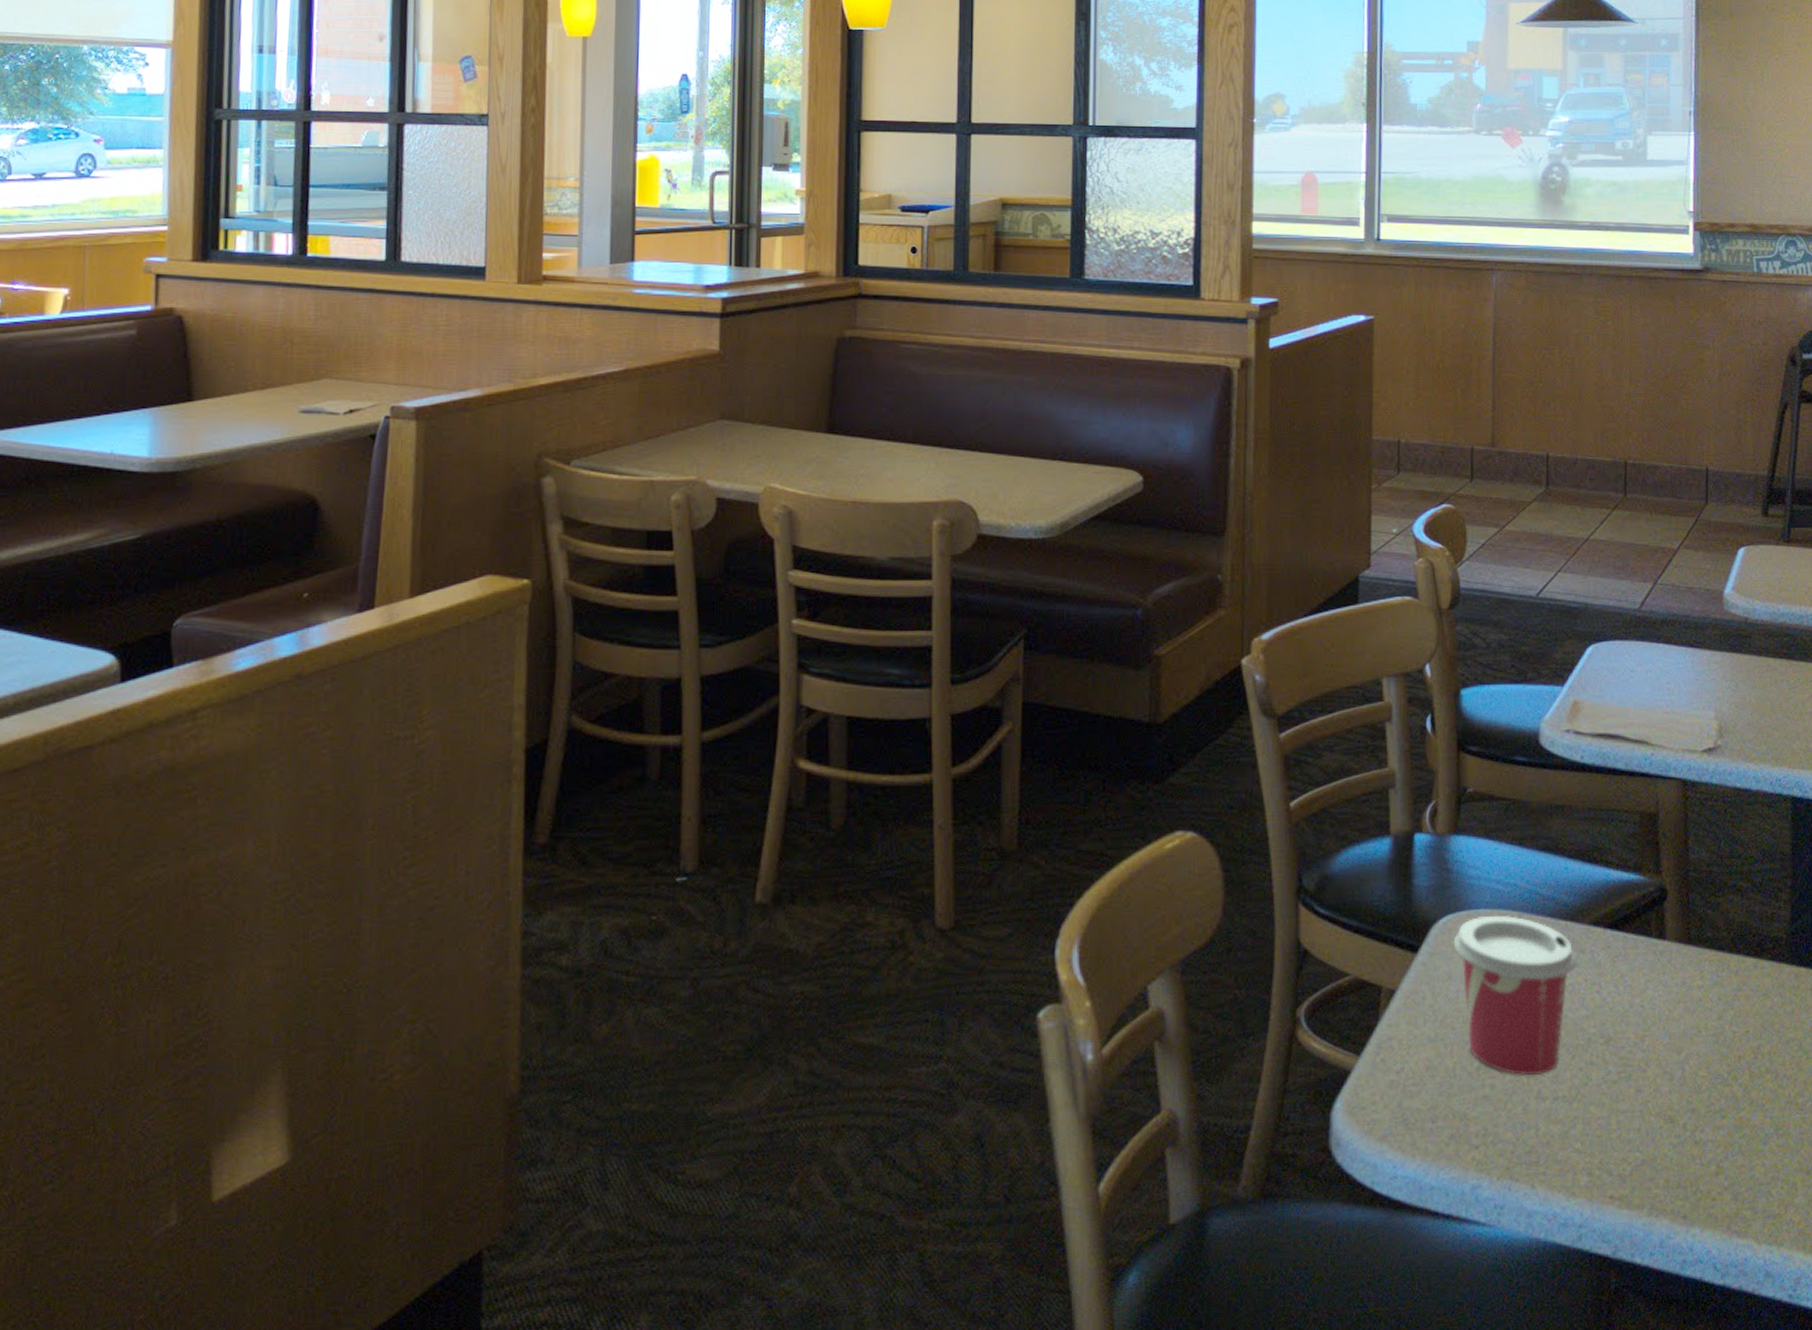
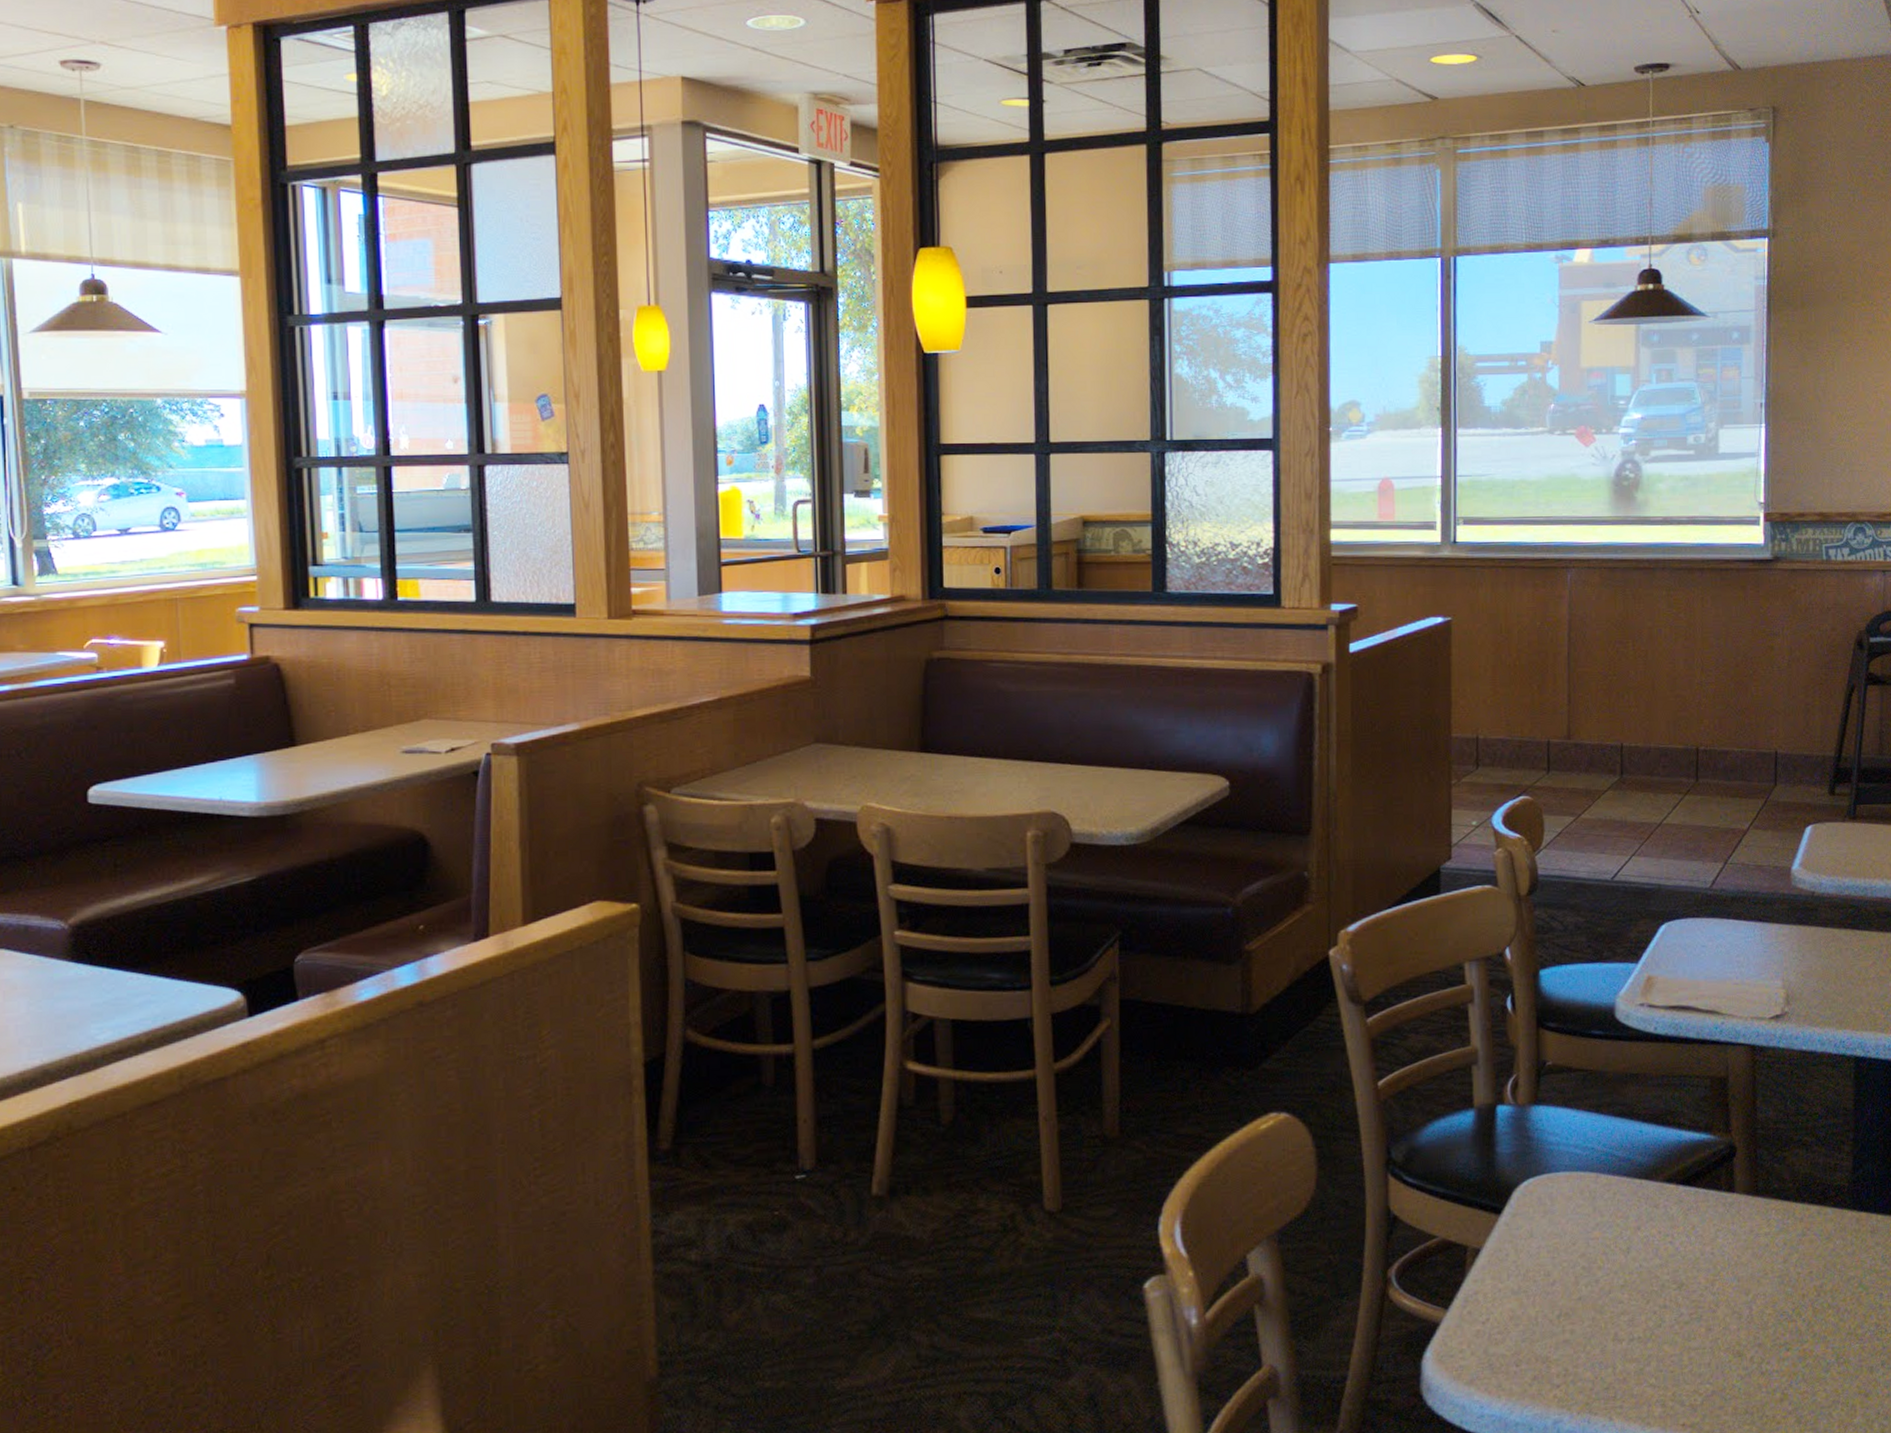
cup: present [1453,915,1577,1075] -> none [1534,1177,1651,1320]

